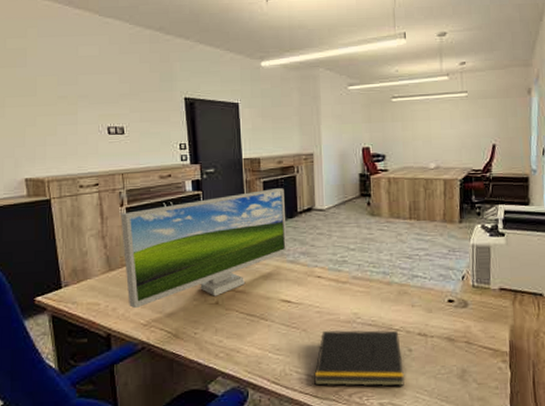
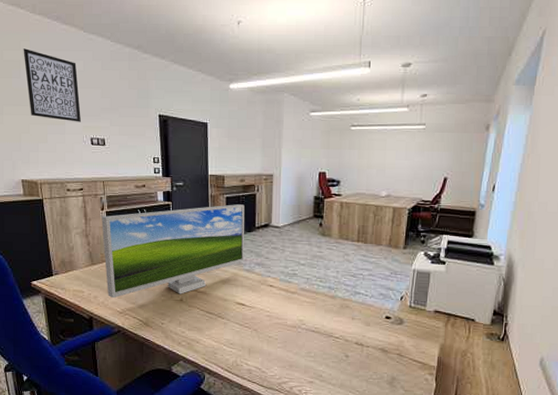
wall art: none [30,35,96,111] -> present [23,48,81,122]
notepad: present [314,329,405,387] -> none [261,332,341,386]

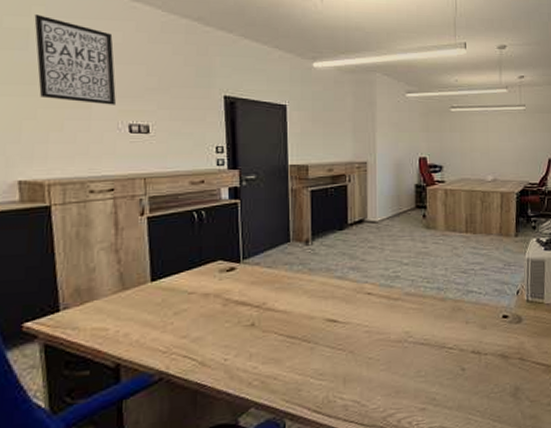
monitor: present [101,204,245,299] -> none [140,198,335,334]

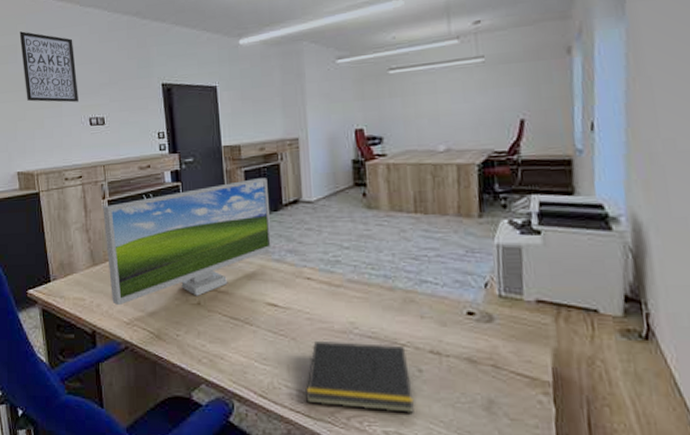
monitor: none [140,198,335,334] -> present [103,178,273,306]
notepad: none [360,348,458,412] -> present [306,340,415,415]

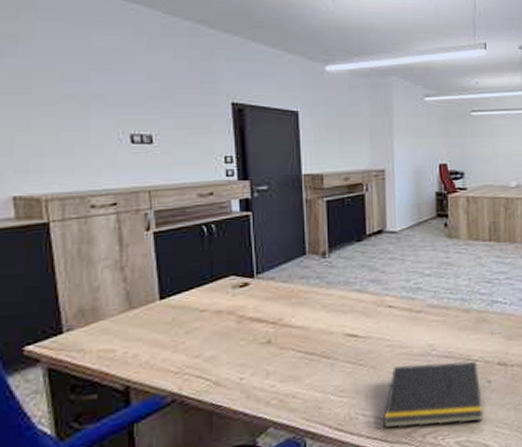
wall art: present [19,31,78,103] -> none [23,18,115,114]
monitor: present [103,178,273,306] -> none [146,208,354,354]

